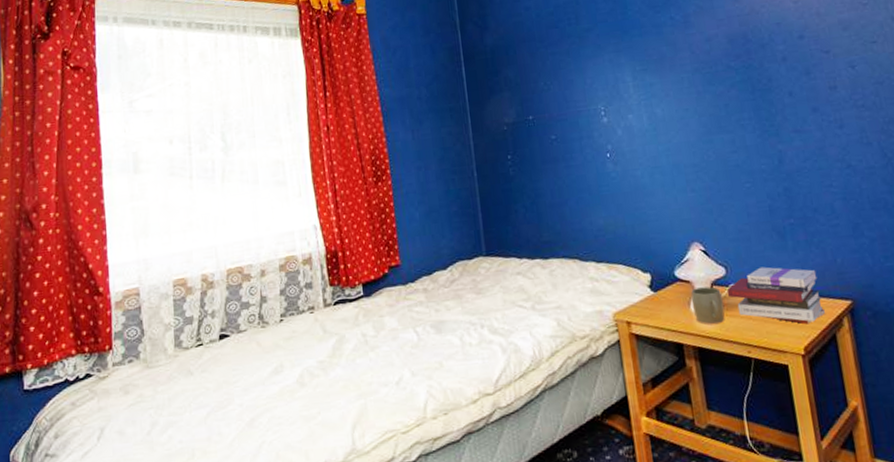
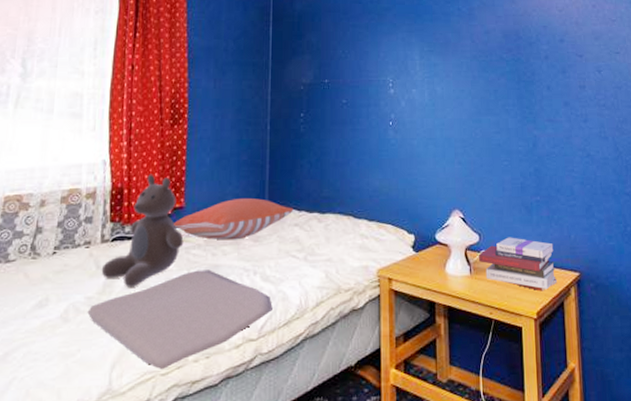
cushion: none [321,326,506,429] -> present [87,269,273,370]
teddy bear: none [328,234,405,349] -> present [101,174,184,287]
pillow: none [391,249,514,296] -> present [173,197,293,240]
mug: present [691,286,725,325] -> none [447,251,475,287]

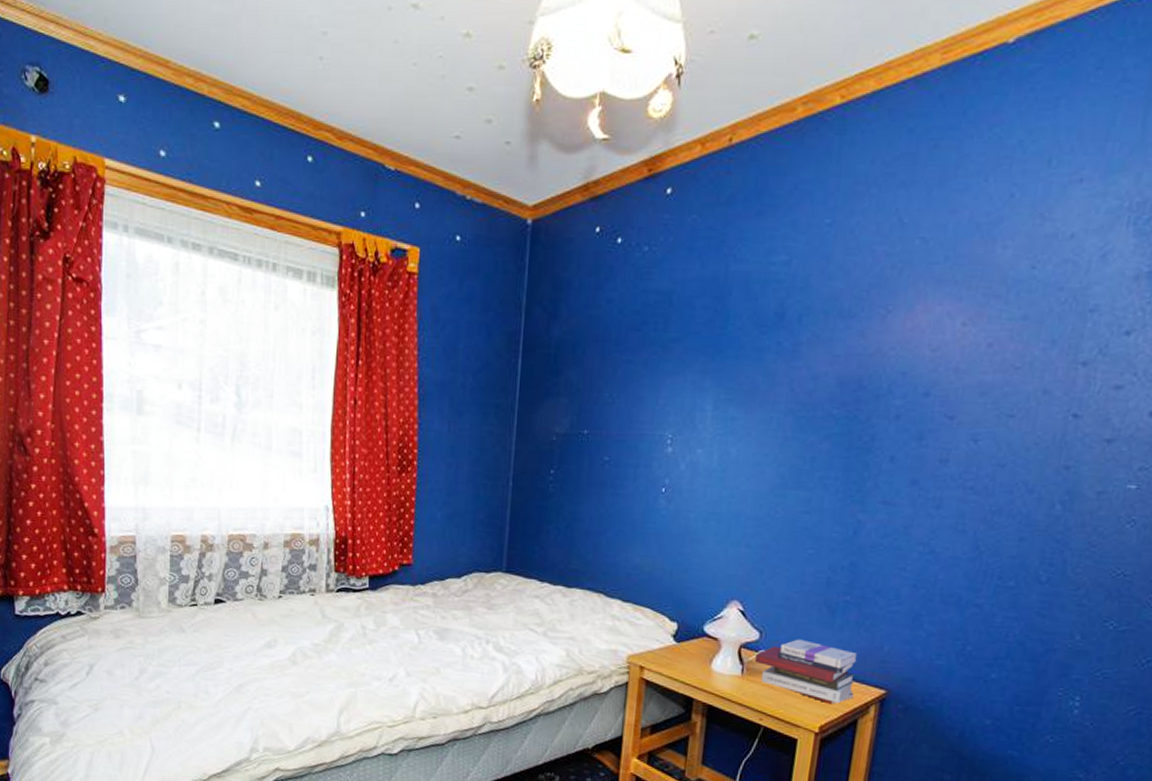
cushion: present [87,269,273,370] -> none [314,631,505,723]
teddy bear: present [101,174,184,287] -> none [327,525,412,640]
pillow: present [173,197,293,240] -> none [400,561,535,605]

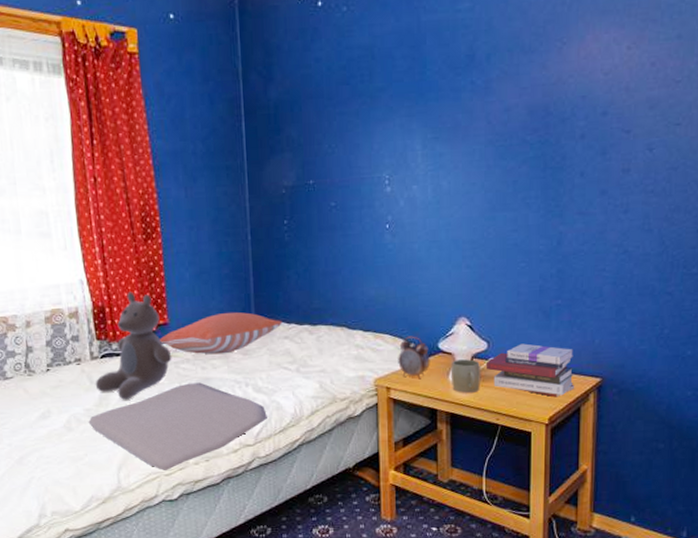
cushion: none [314,631,505,723] -> present [88,382,267,472]
teddy bear: none [327,525,412,640] -> present [95,291,172,400]
pillow: none [400,561,535,605] -> present [159,312,282,355]
alarm clock: none [656,613,693,663] -> present [398,336,430,380]
mug: none [713,647,749,687] -> present [450,359,481,394]

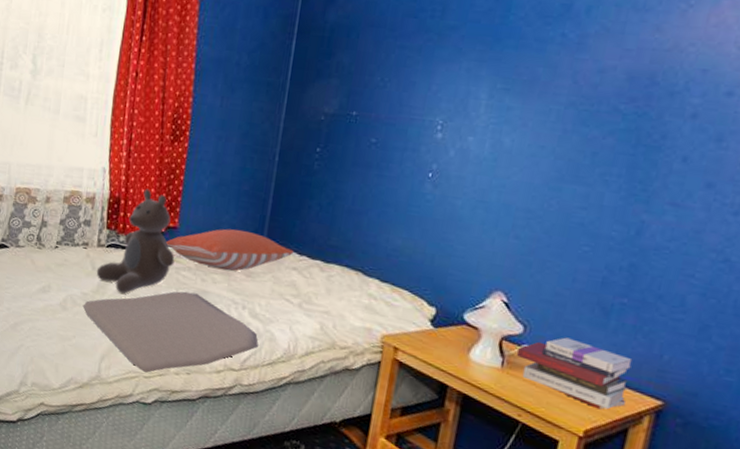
alarm clock: present [398,336,430,380] -> none [412,297,452,348]
mug: present [450,359,481,394] -> none [470,336,510,380]

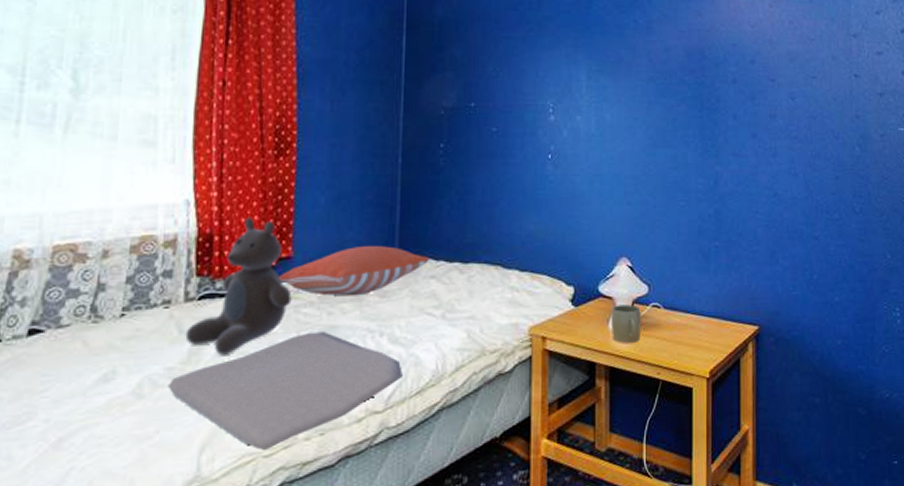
mug: none [470,336,510,380] -> present [610,304,642,345]
books: present [517,337,633,410] -> none [648,287,733,348]

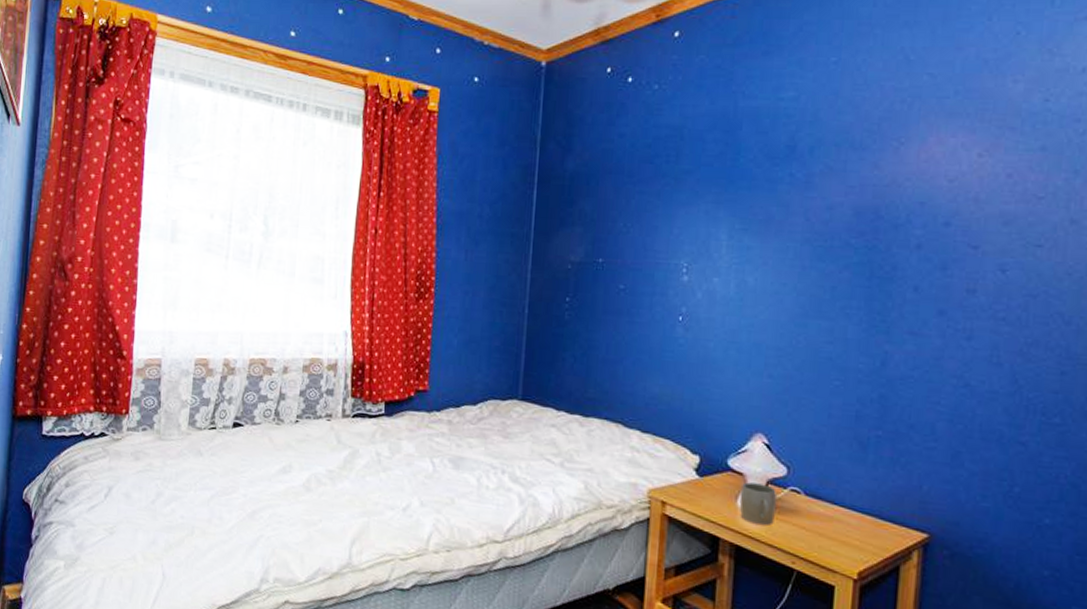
cushion: present [167,331,403,452] -> none [328,459,521,555]
teddy bear: present [185,217,292,355] -> none [342,351,427,467]
pillow: present [278,245,430,296] -> none [415,388,551,434]

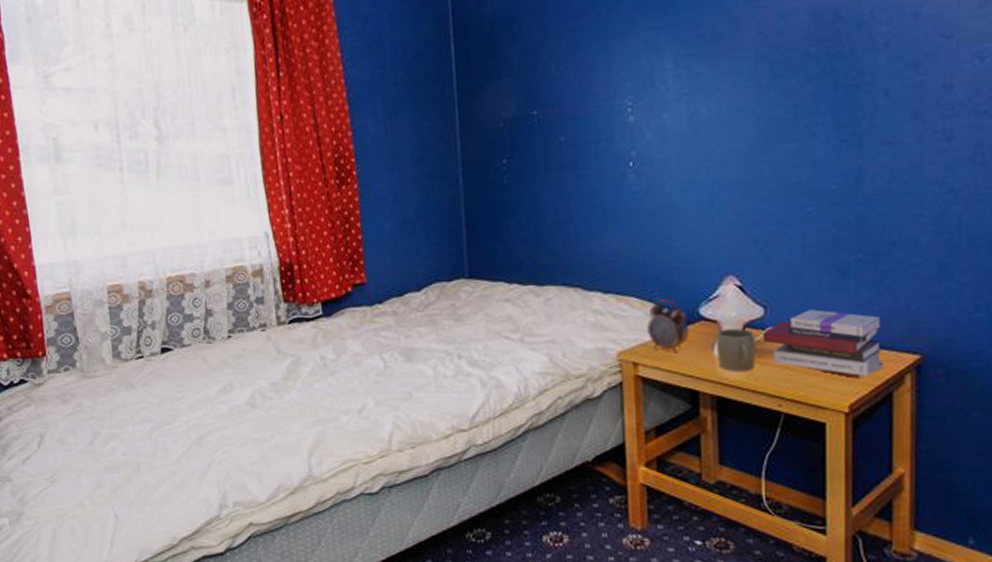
alarm clock: none [678,445,717,499] -> present [647,299,689,354]
books: none [784,475,895,549] -> present [764,309,883,379]

